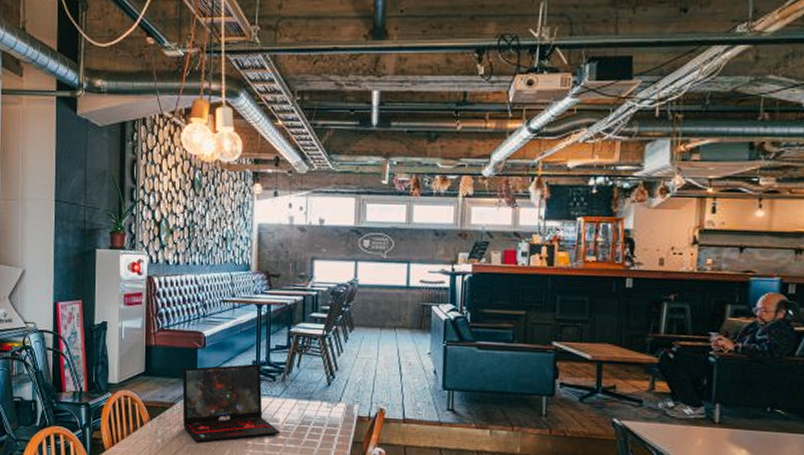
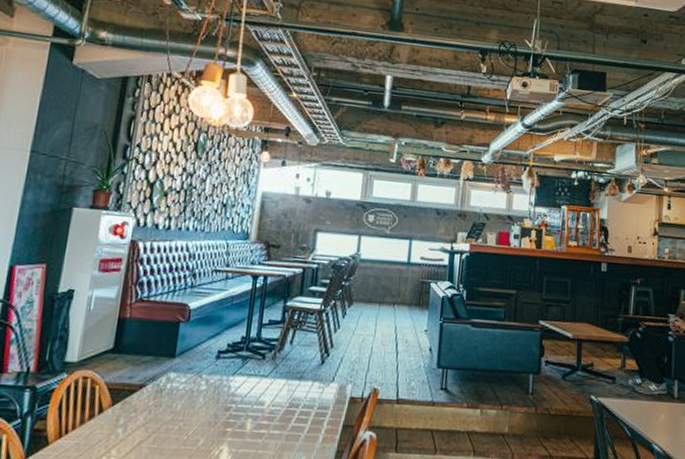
laptop: present [182,364,280,443] -> none [152,340,265,432]

